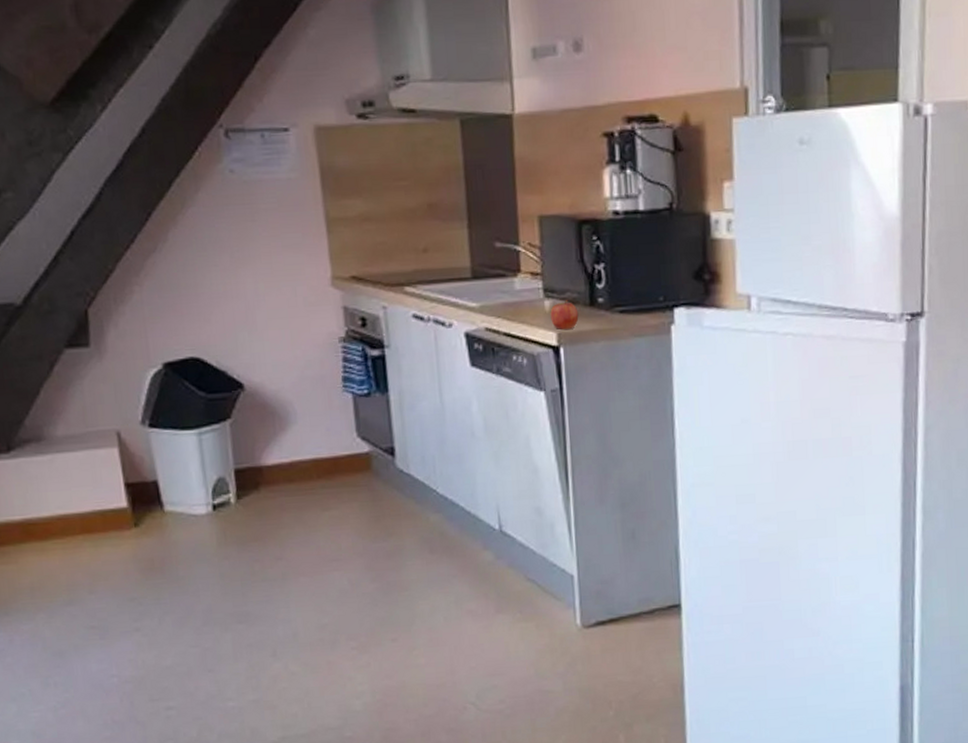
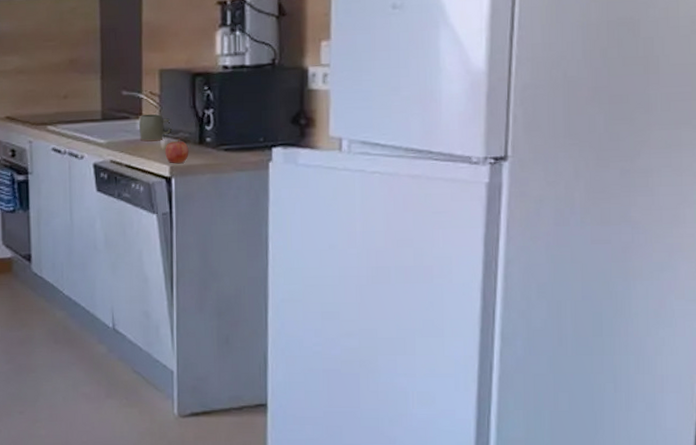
mug: none [517,270,557,304] -> present [139,114,172,142]

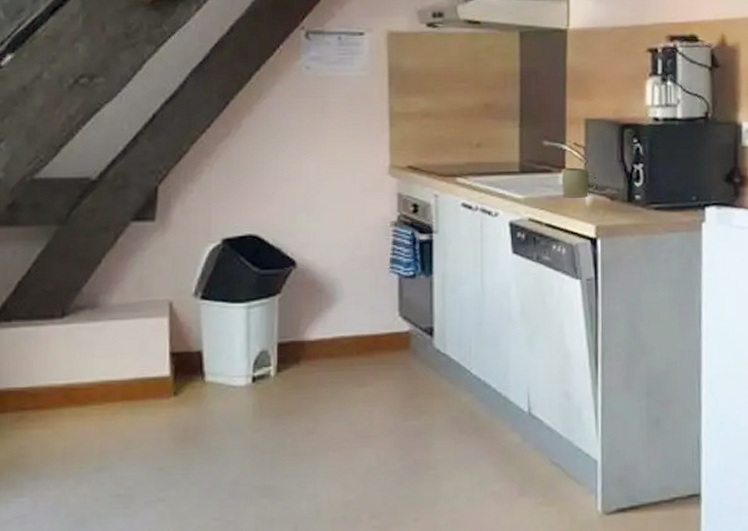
fruit: present [165,138,189,164] -> none [590,195,617,224]

